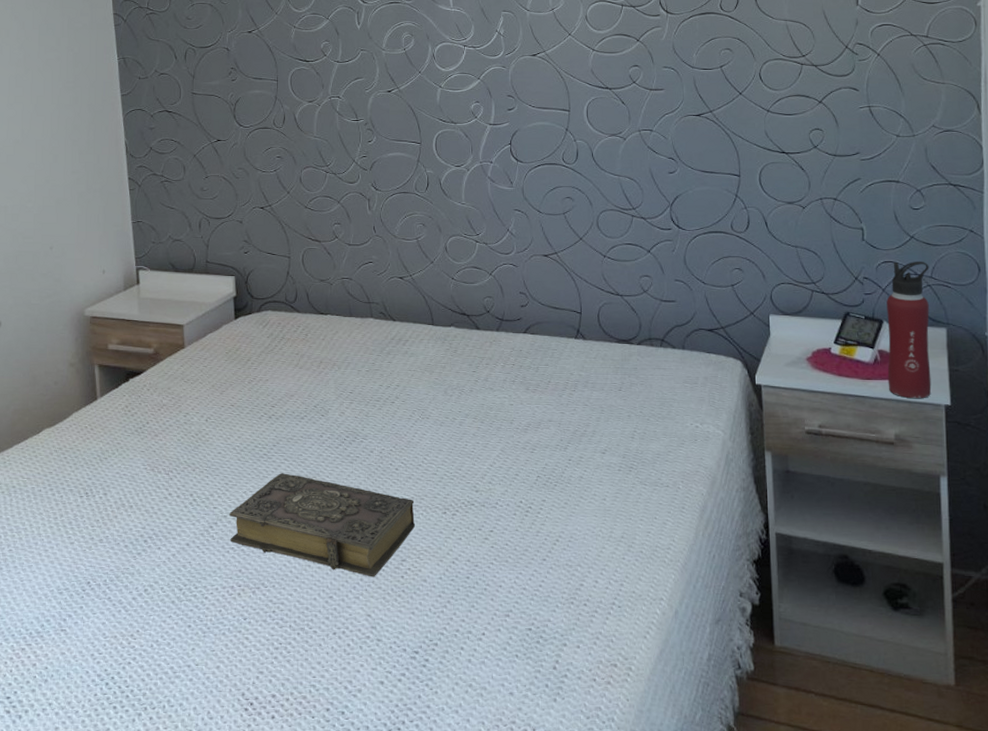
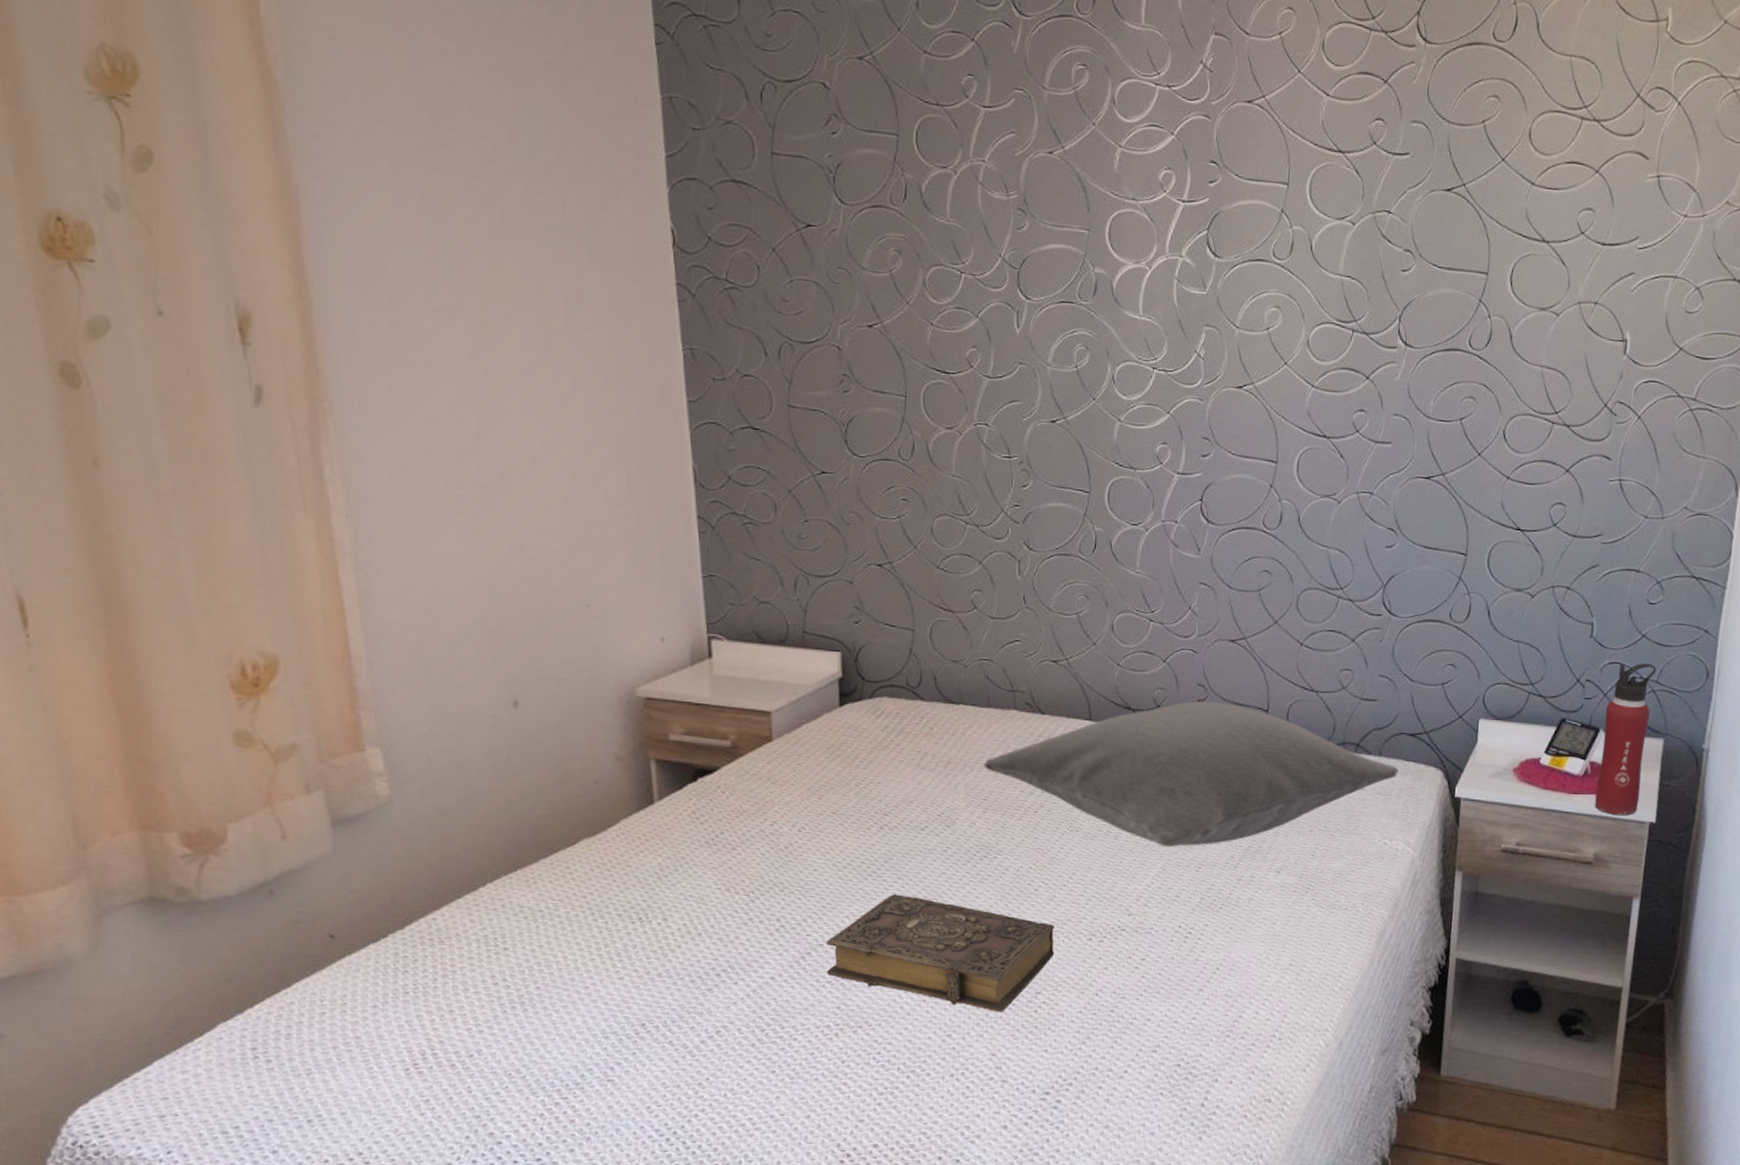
pillow: none [349,307,702,431] -> present [983,701,1399,847]

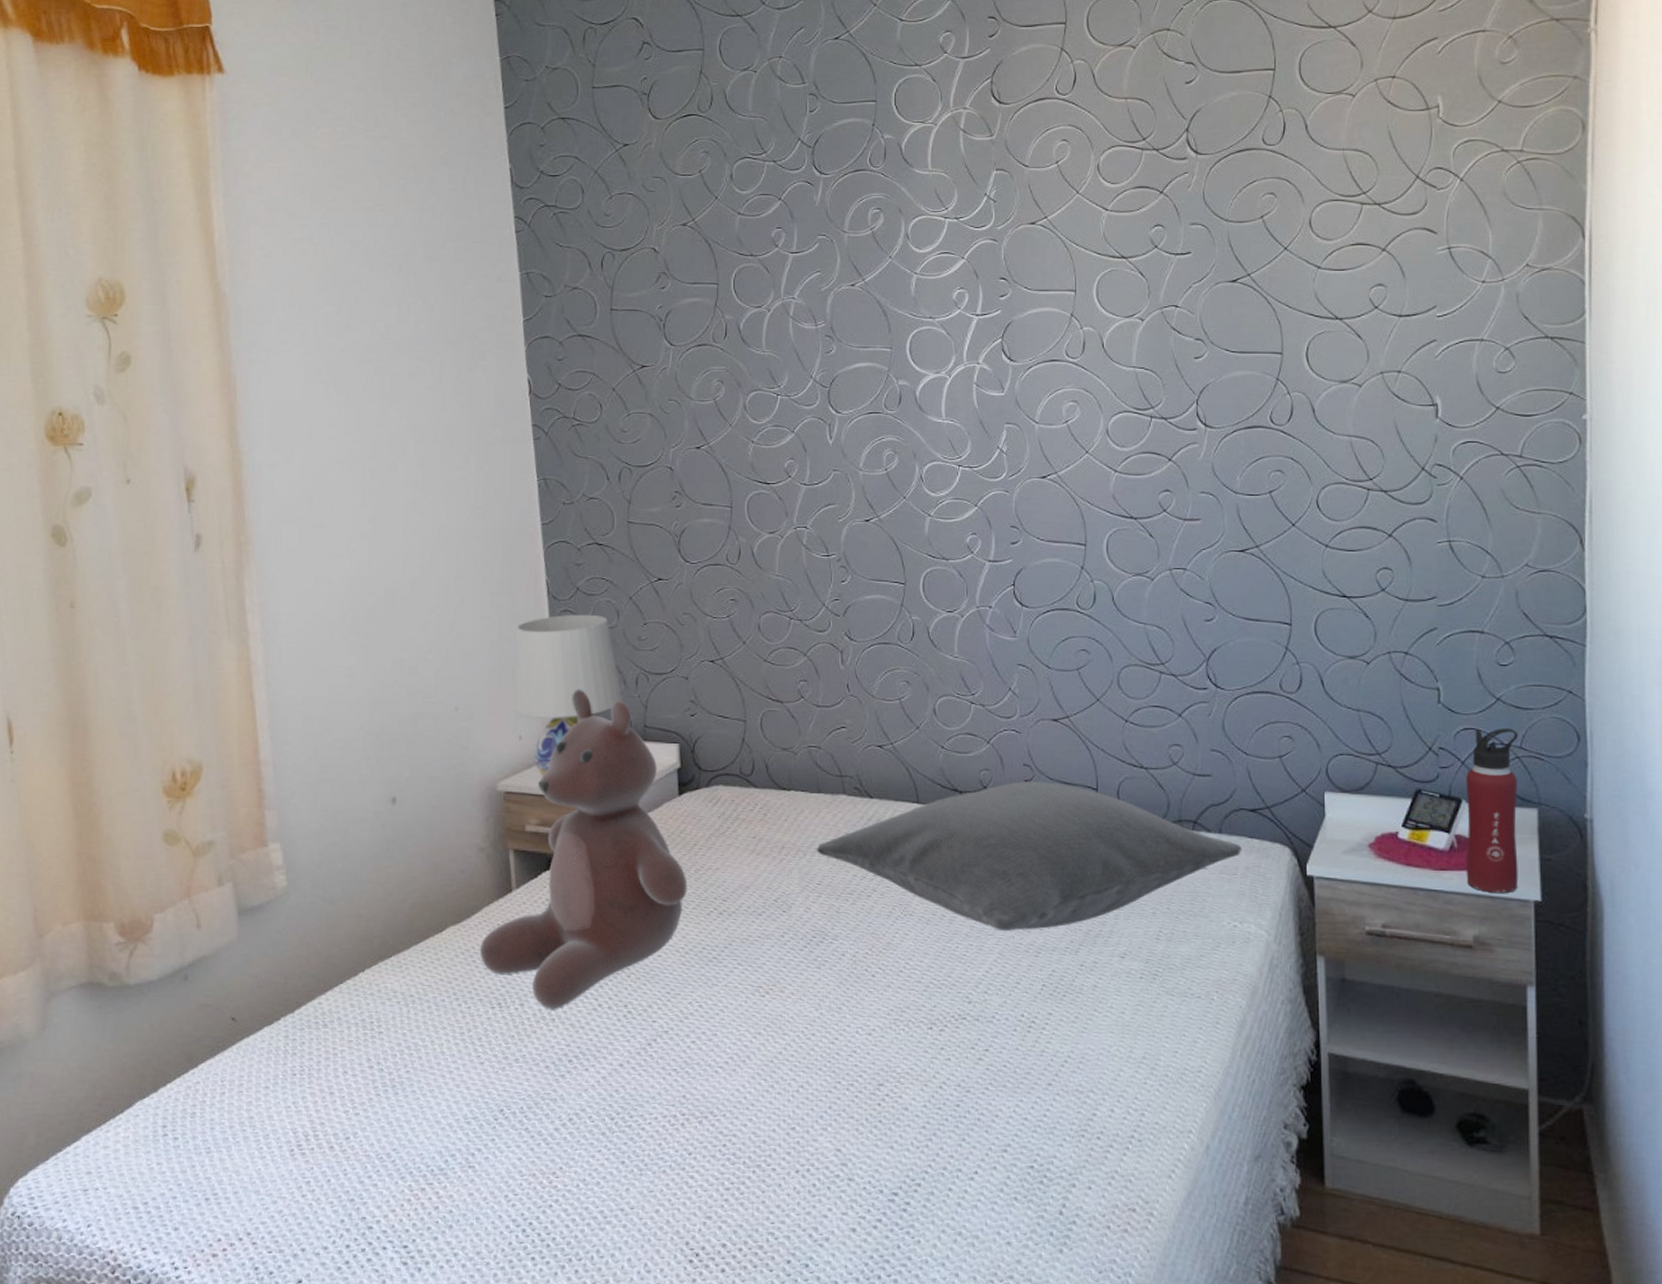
teddy bear: none [617,589,847,923] -> present [479,689,688,1009]
table lamp: none [656,506,780,682] -> present [514,614,623,776]
book: present [826,894,1055,1012] -> none [671,980,896,1105]

